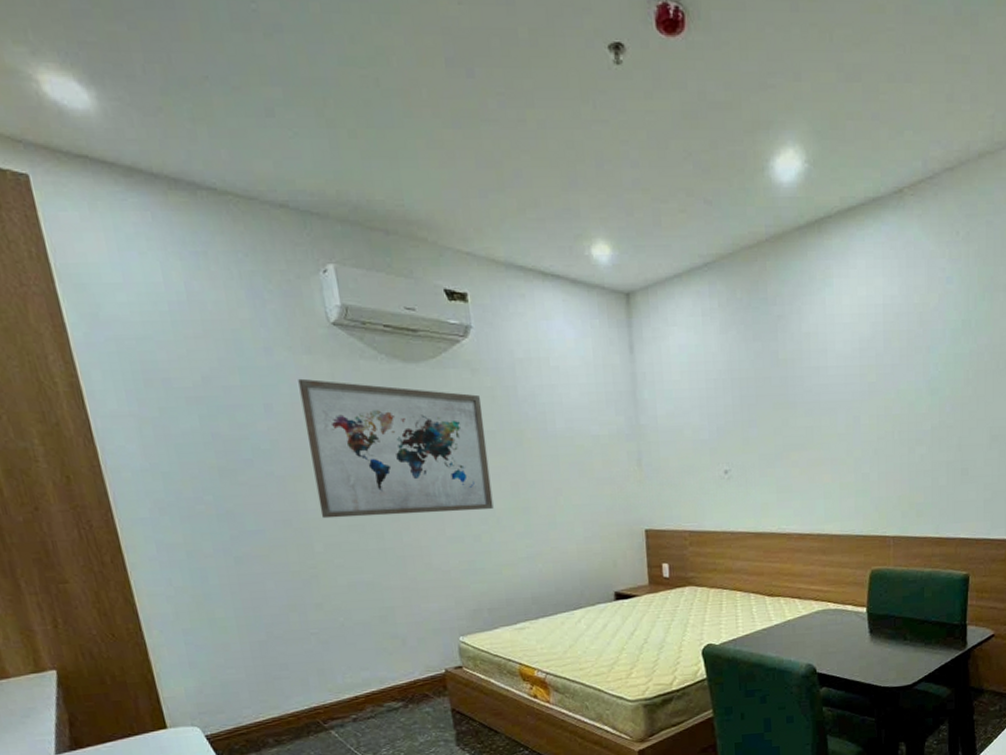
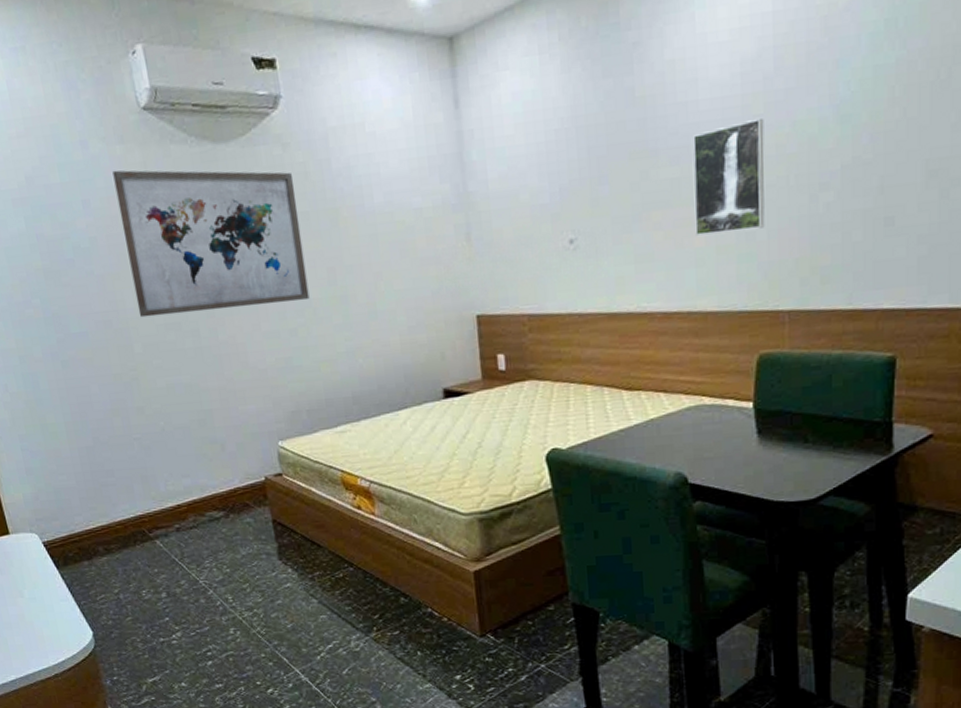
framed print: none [823,386,876,473] -> present [693,119,765,235]

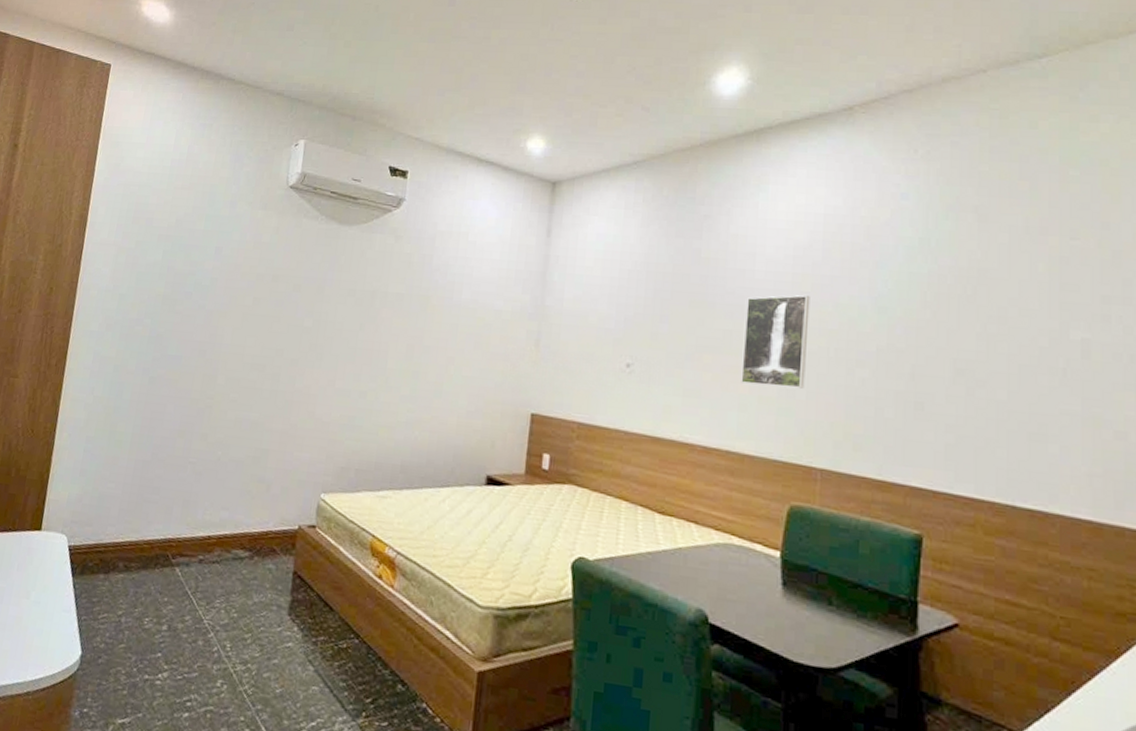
wall art: present [112,170,310,318] -> none [231,229,398,369]

